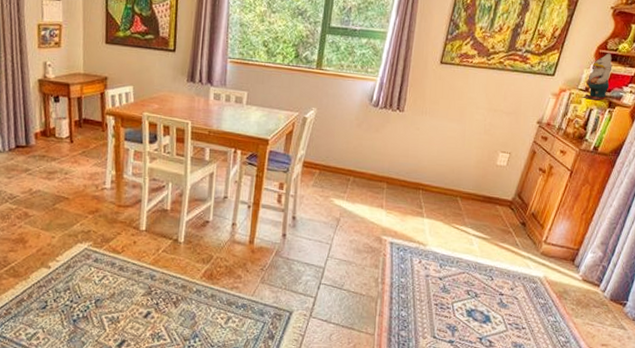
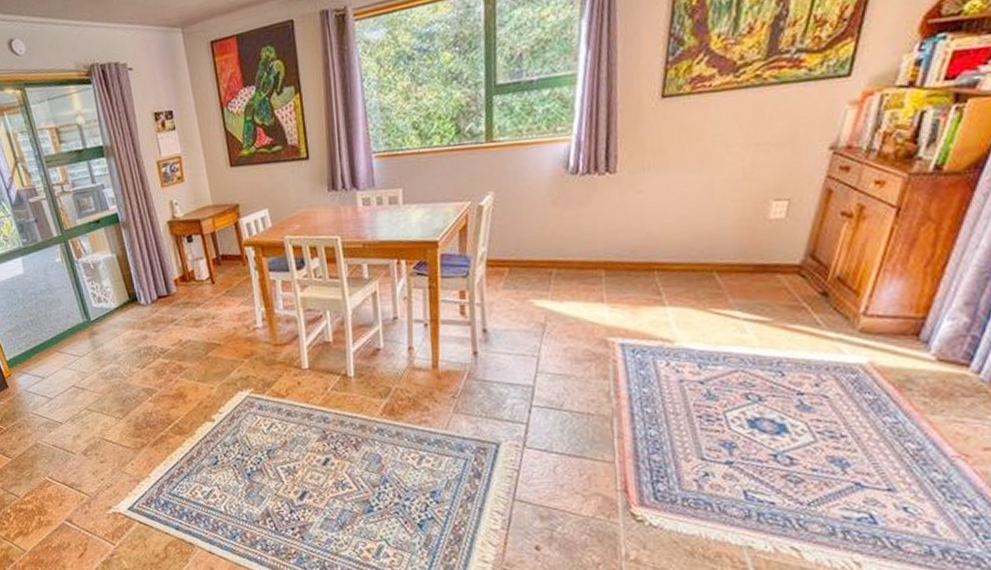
decorative figurine: present [581,53,613,101] -> none [903,21,955,99]

